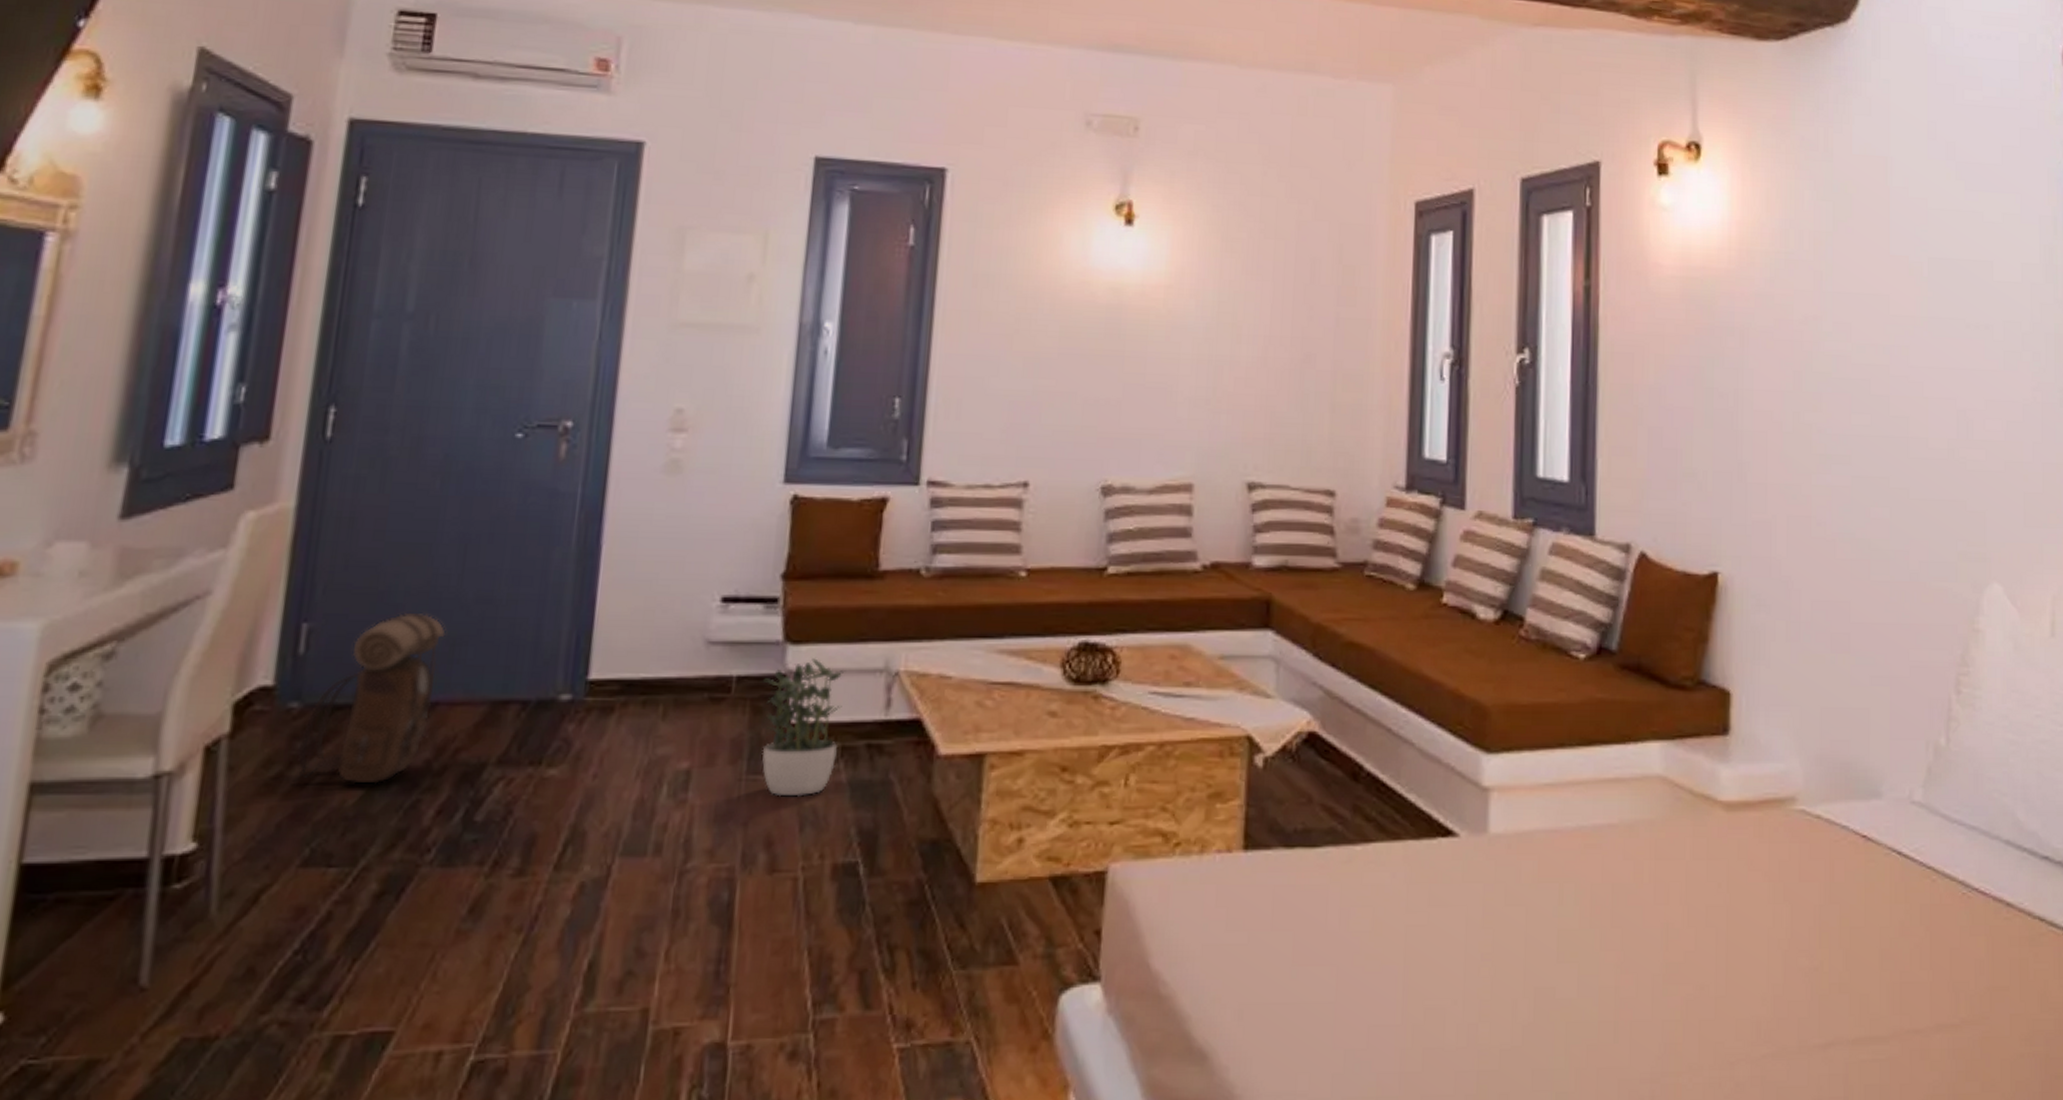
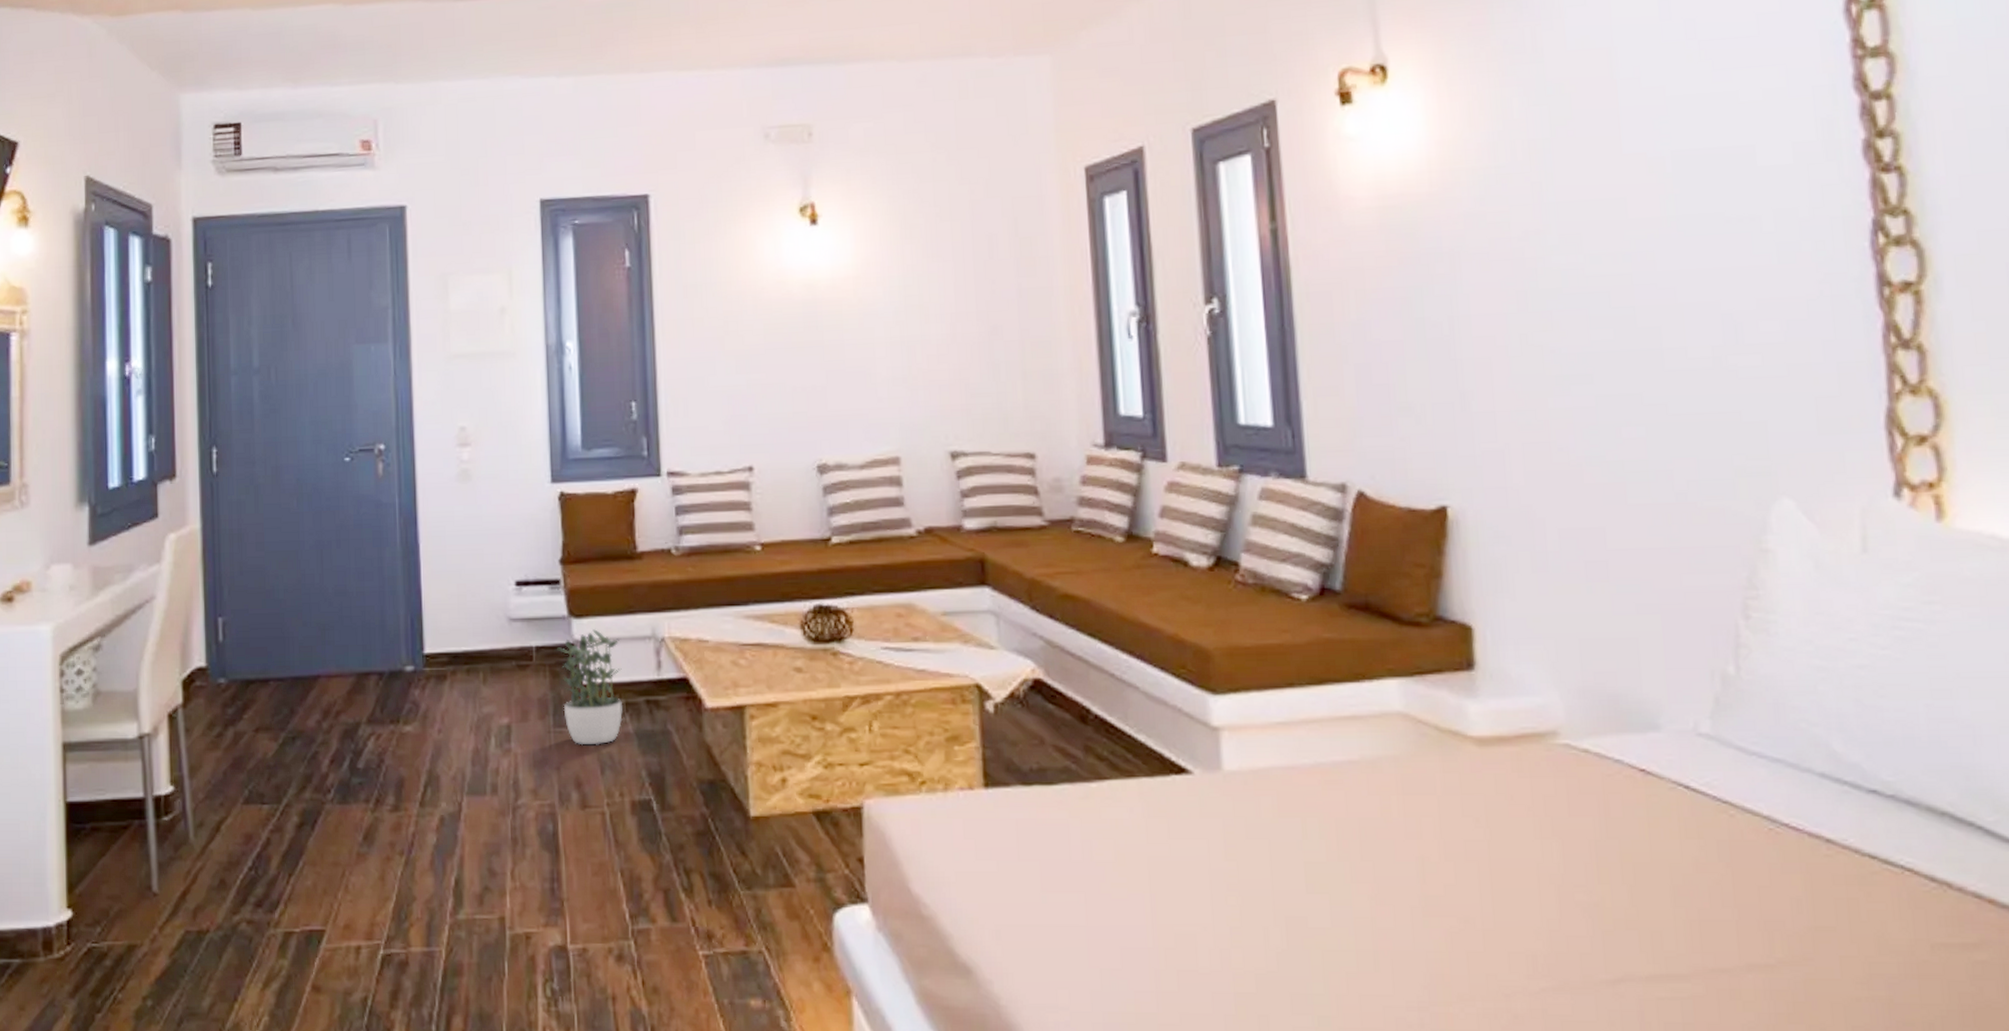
backpack: present [290,612,446,785] -> none [228,605,317,742]

